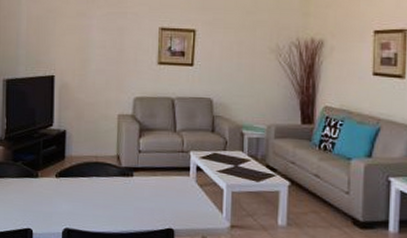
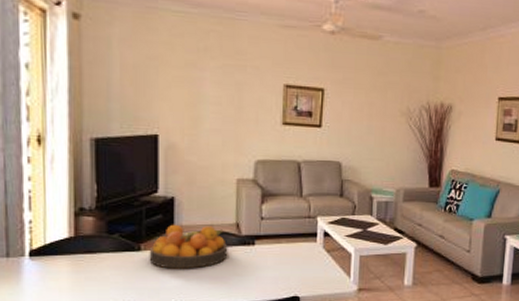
fruit bowl: none [44,154,110,196] -> present [149,224,228,269]

